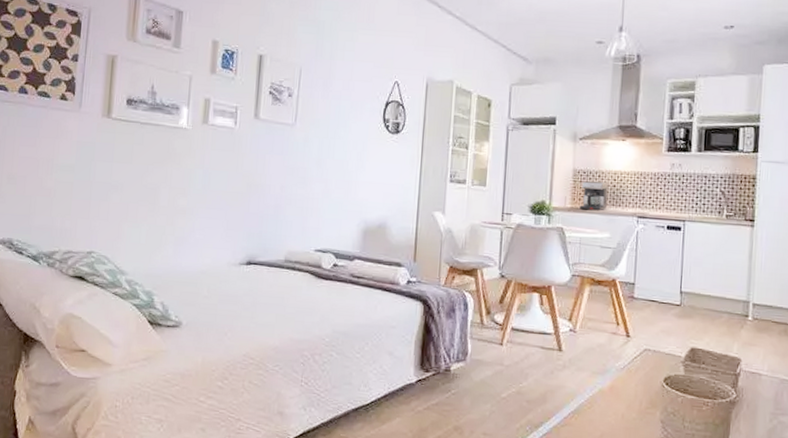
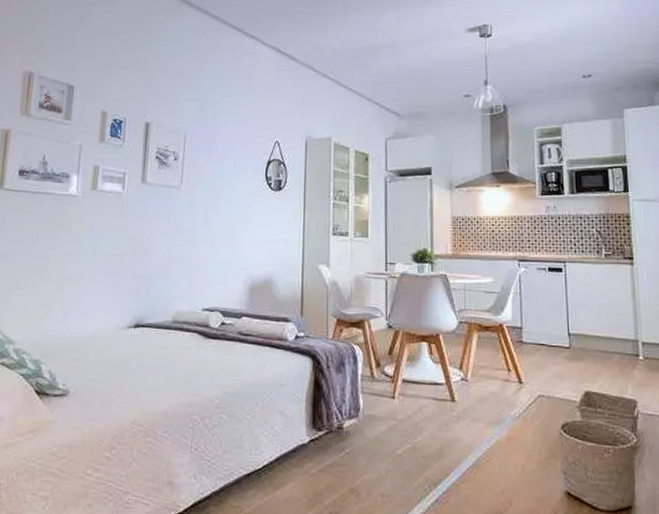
coffee maker: present [579,180,608,211] -> none [461,227,488,256]

